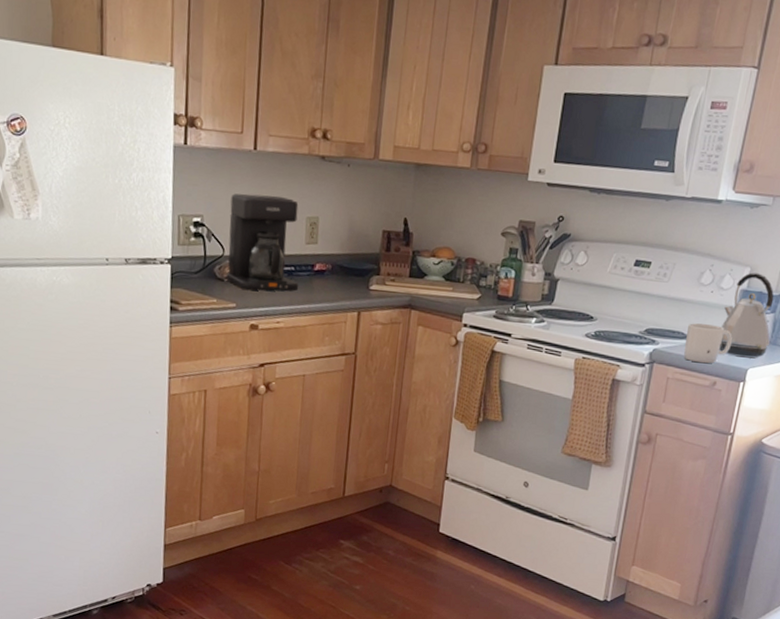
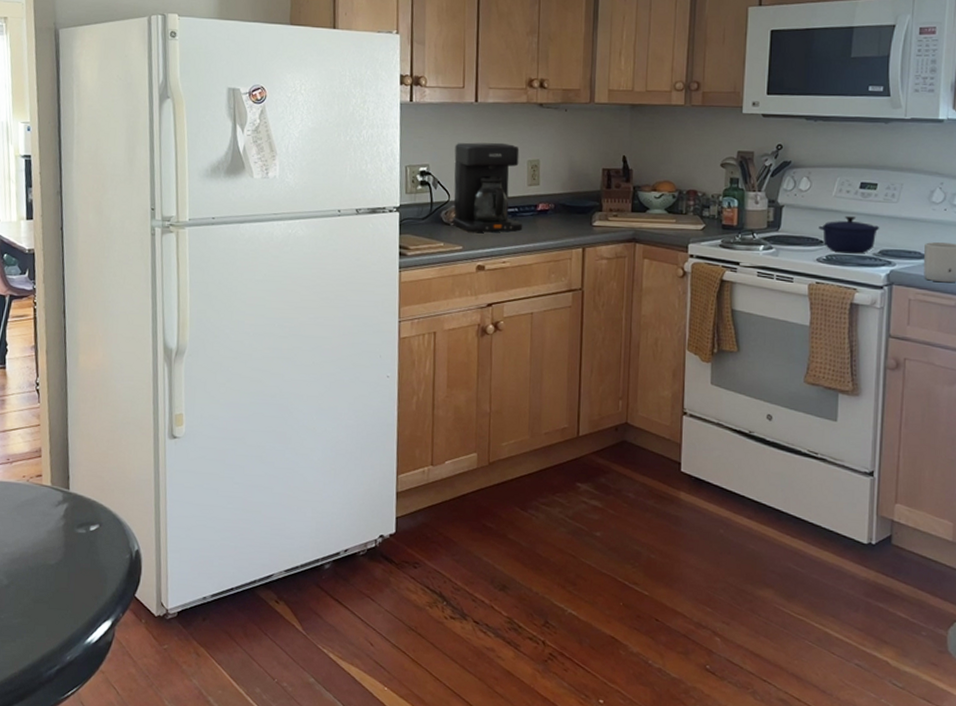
cooking pot: none [590,292,649,331] -> present [819,215,880,254]

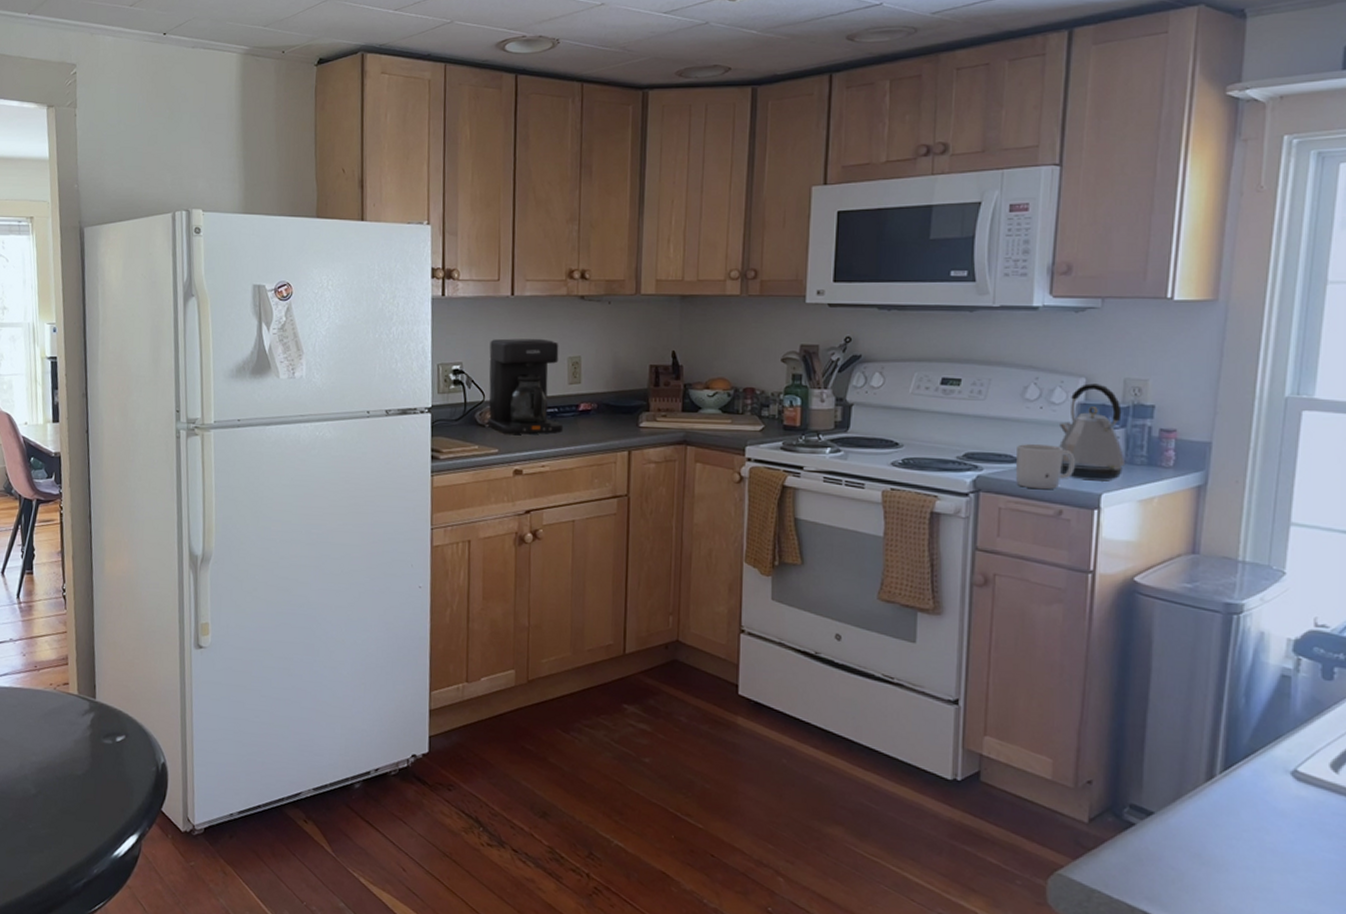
cooking pot: present [819,215,880,254] -> none [893,414,965,457]

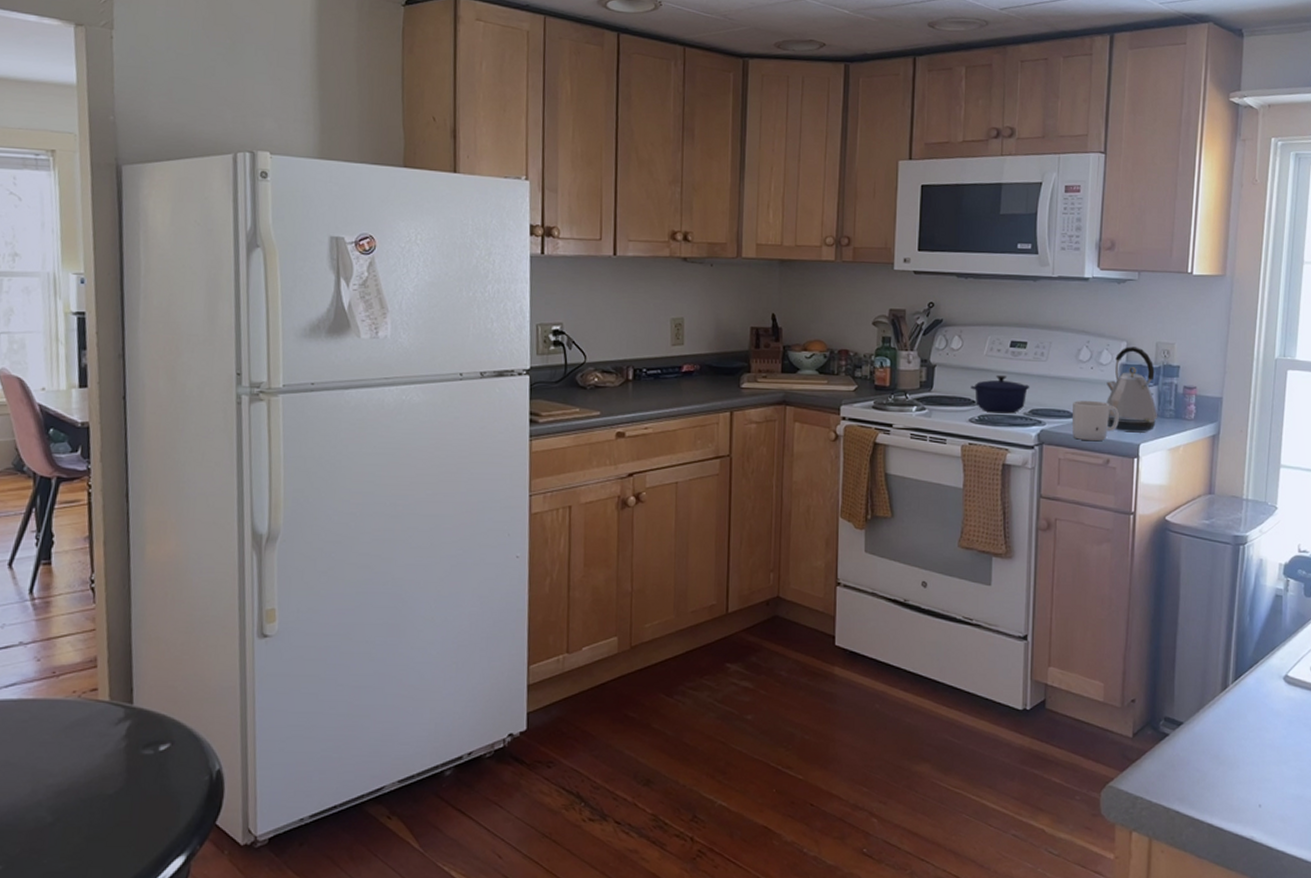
coffee maker: present [487,338,564,435] -> none [589,299,667,397]
cooking pot: none [893,414,965,457] -> present [971,374,1030,414]

